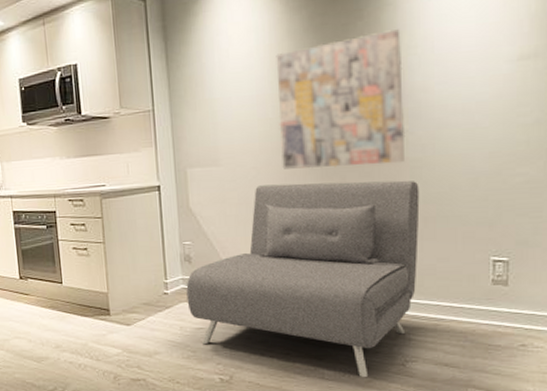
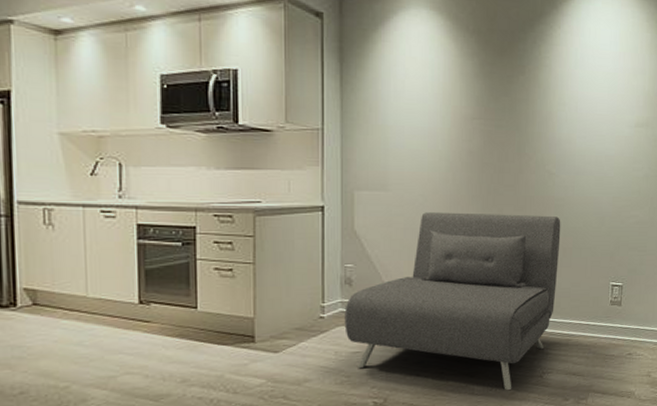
wall art: present [276,28,406,169] -> none [447,86,553,201]

